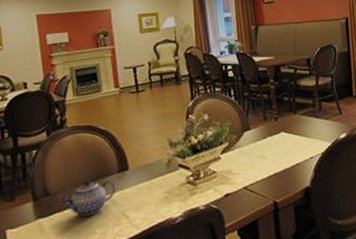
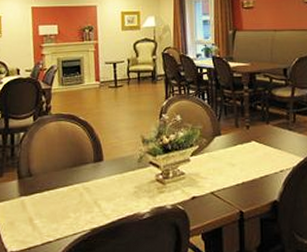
teapot: present [59,180,116,217] -> none [40,166,91,201]

